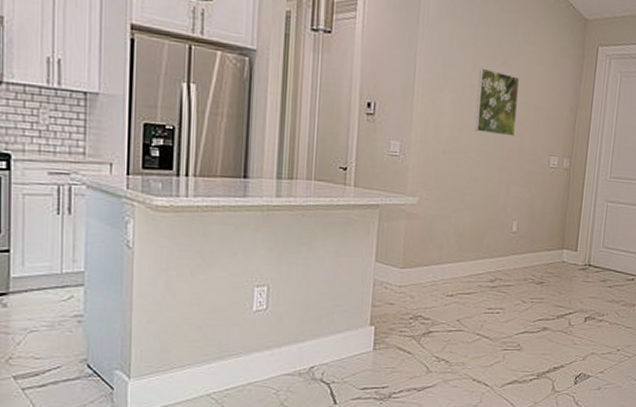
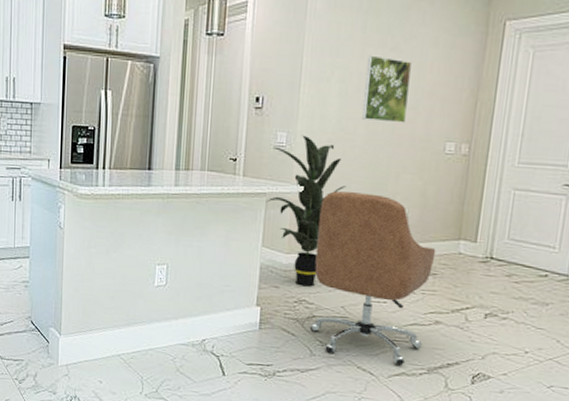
indoor plant: none [379,144,461,302] -> present [266,135,347,287]
chair: none [427,203,543,374] -> present [310,191,436,366]

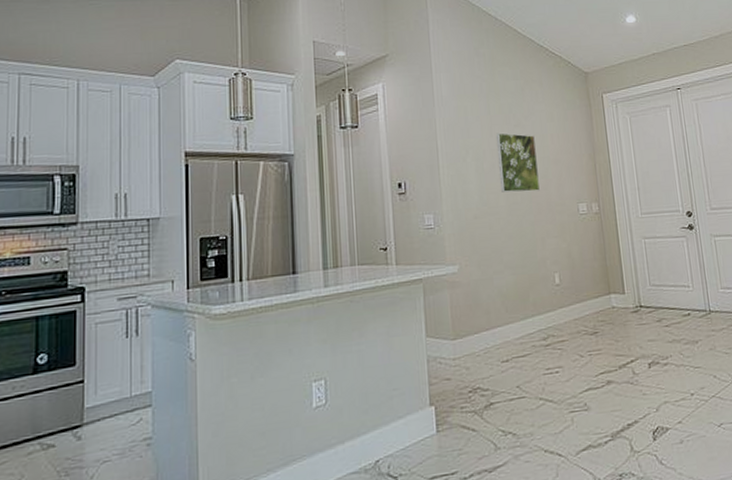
indoor plant: present [266,135,347,287] -> none [422,214,499,373]
chair: present [310,191,436,366] -> none [477,262,600,442]

